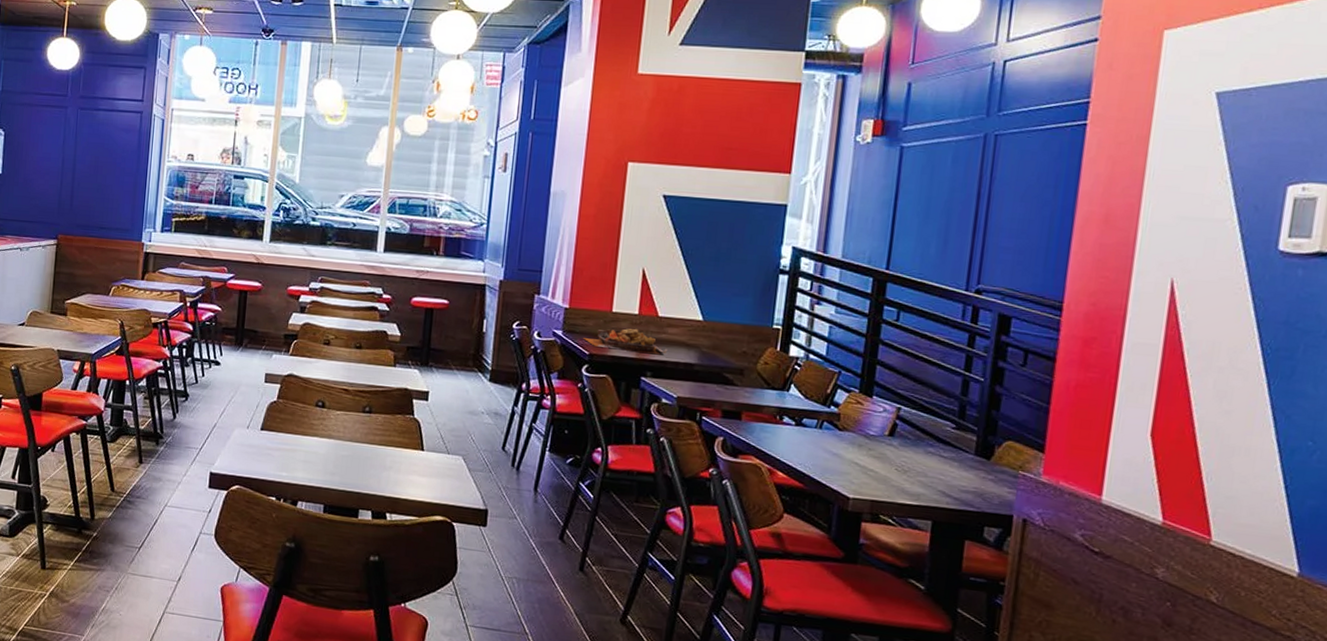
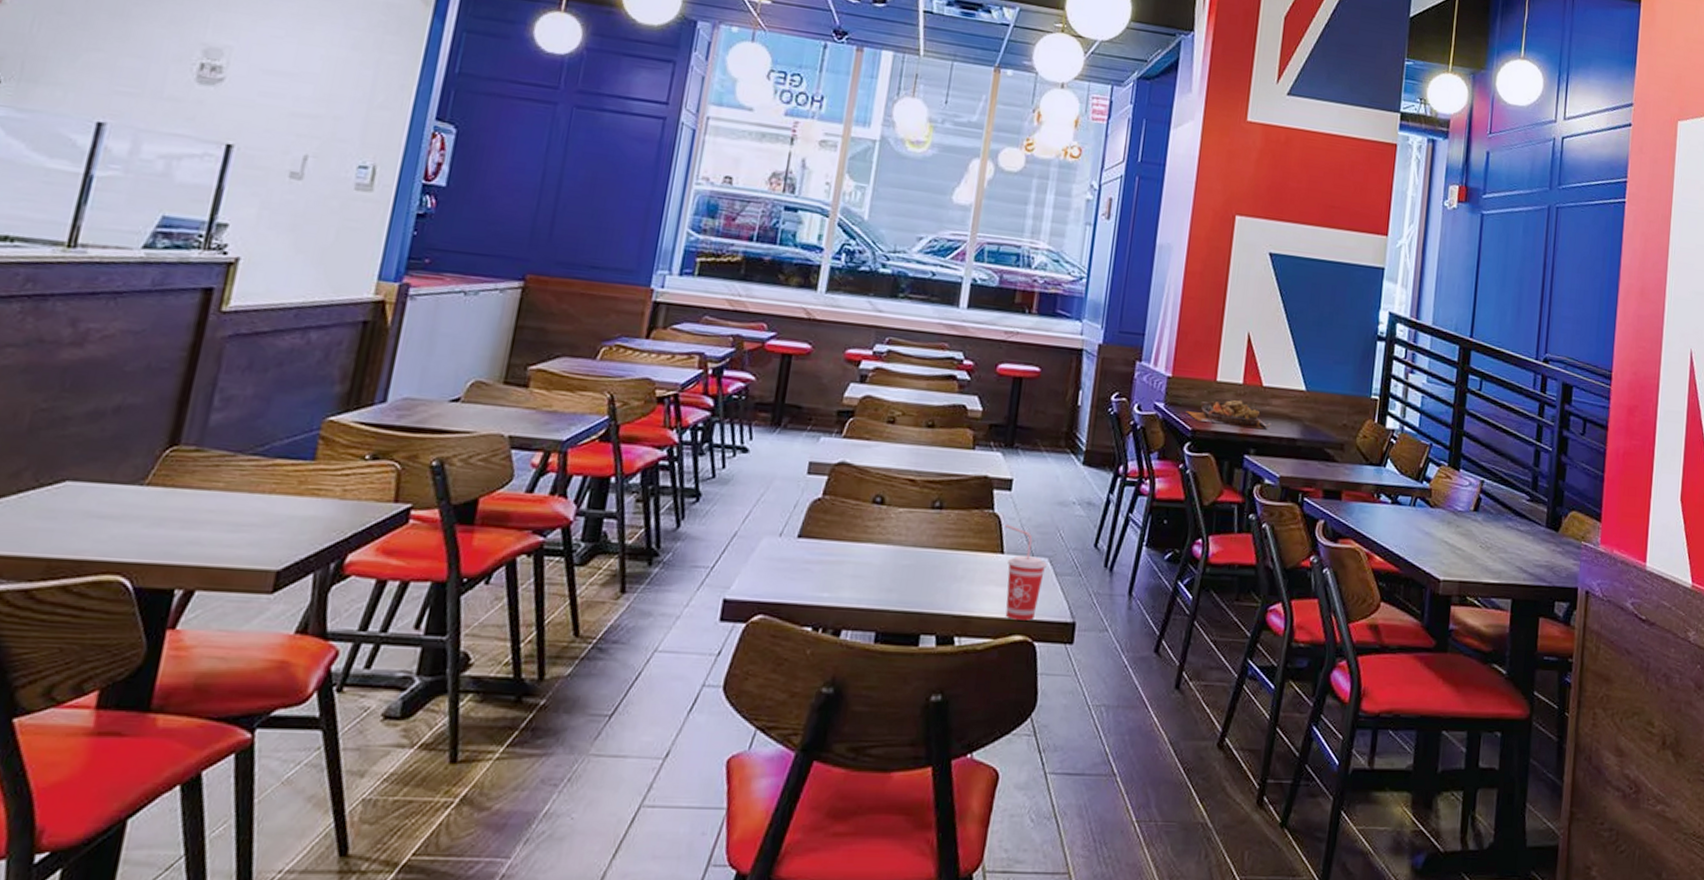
beverage cup: none [424,427,461,505] -> present [1005,524,1047,621]

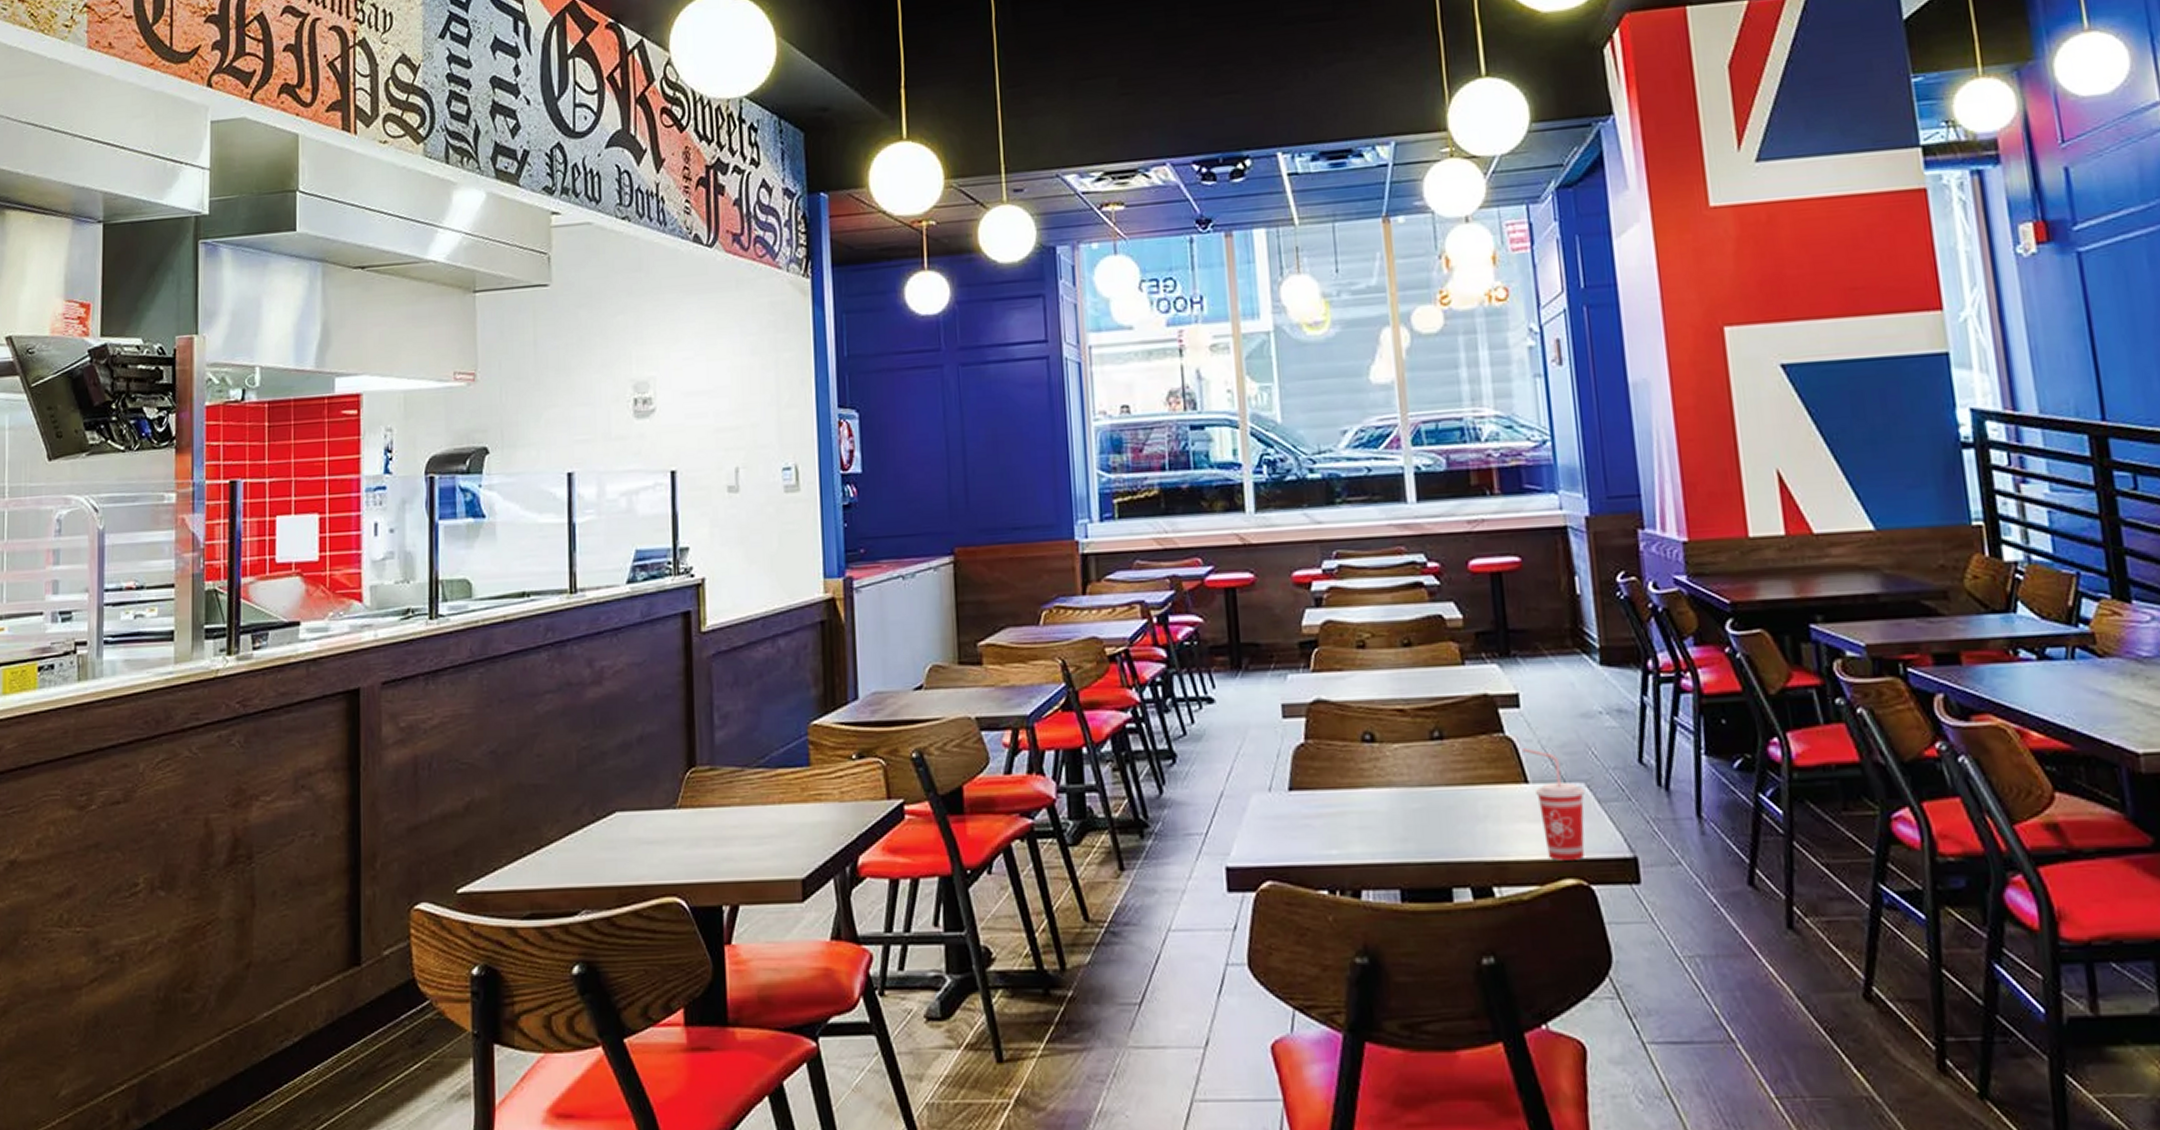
food tray: present [1186,400,1271,430] -> none [1717,555,1837,591]

